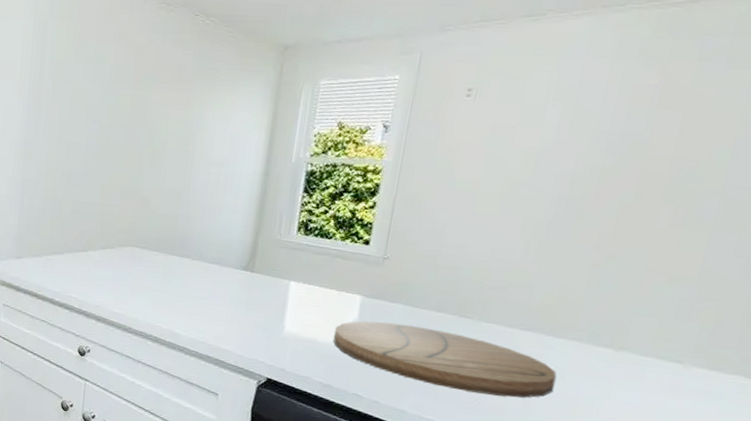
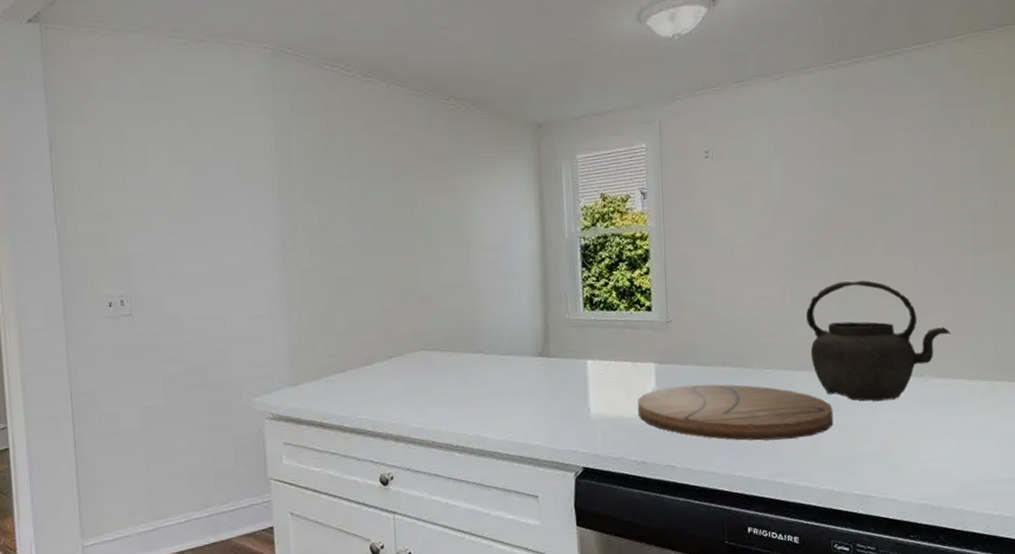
kettle: none [543,247,738,381] -> present [806,280,952,401]

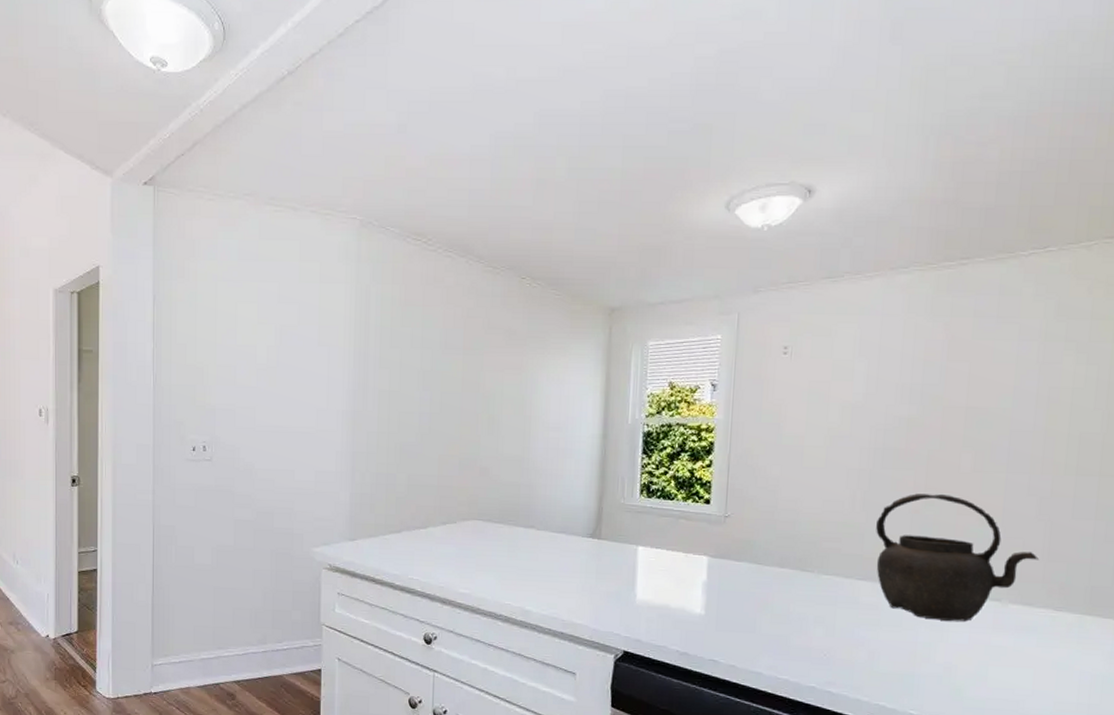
cutting board: present [637,384,834,441] -> none [685,582,895,649]

